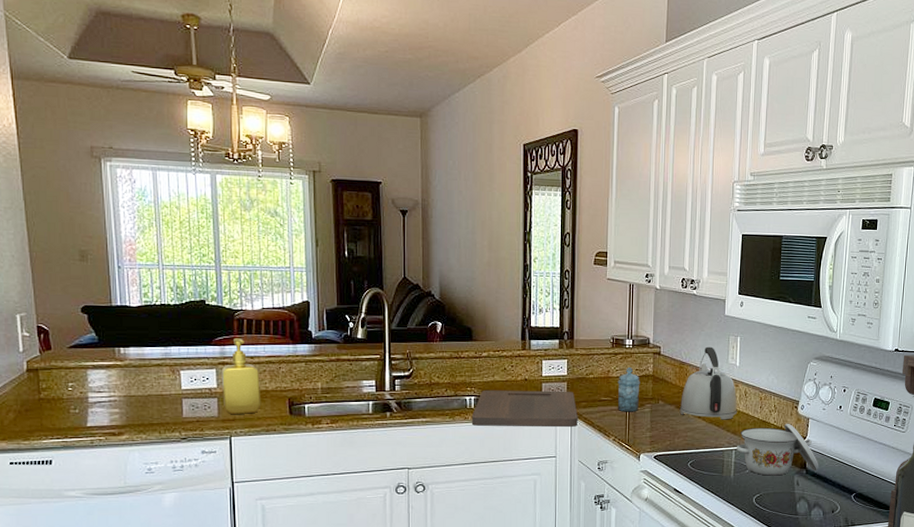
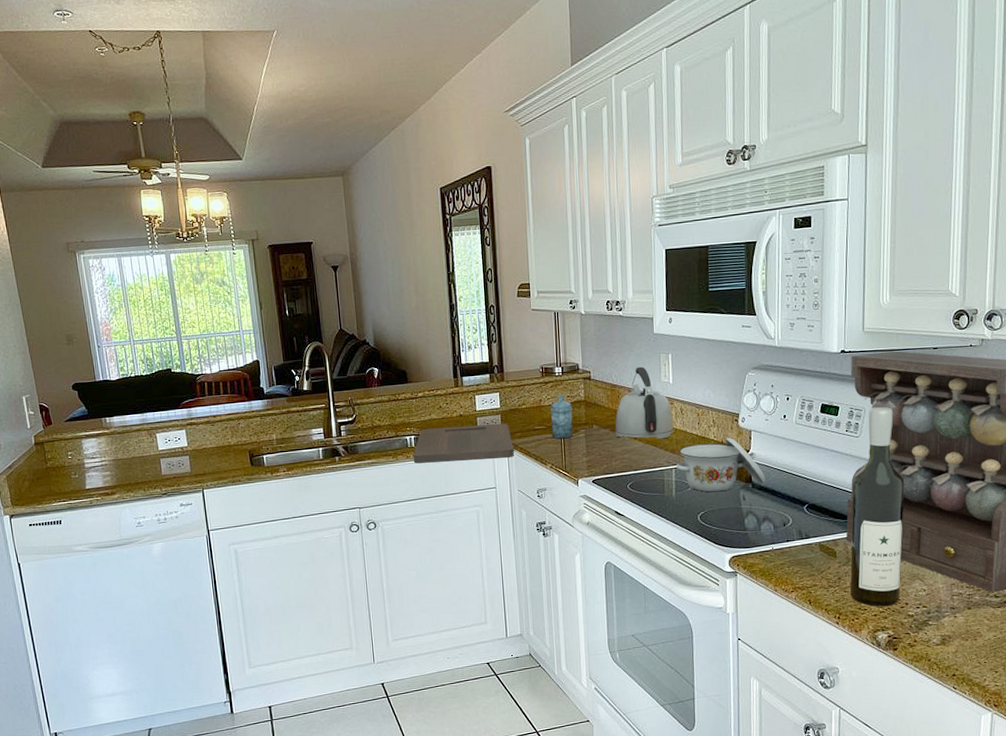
soap dispenser: present [221,338,262,415] -> none [189,400,226,470]

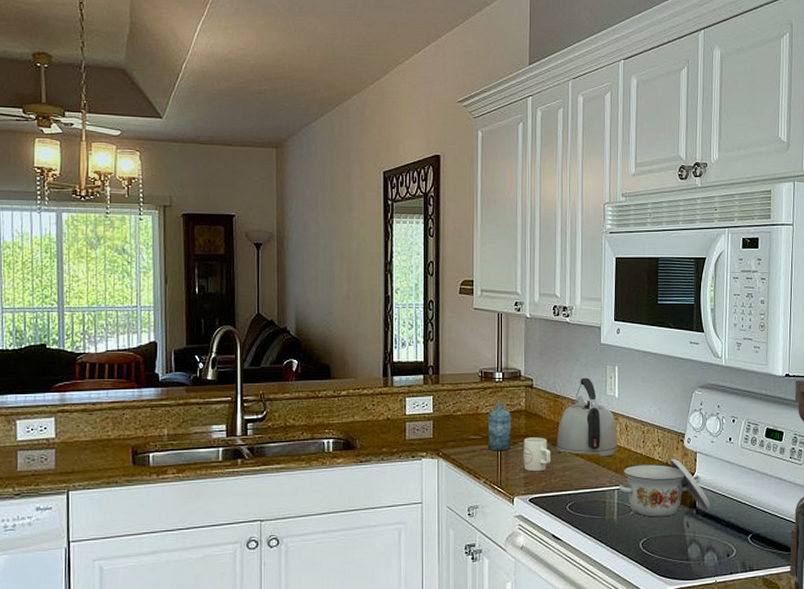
cutting board: present [413,423,514,464] -> none [329,430,445,472]
mug: none [584,424,611,456] -> present [523,437,552,472]

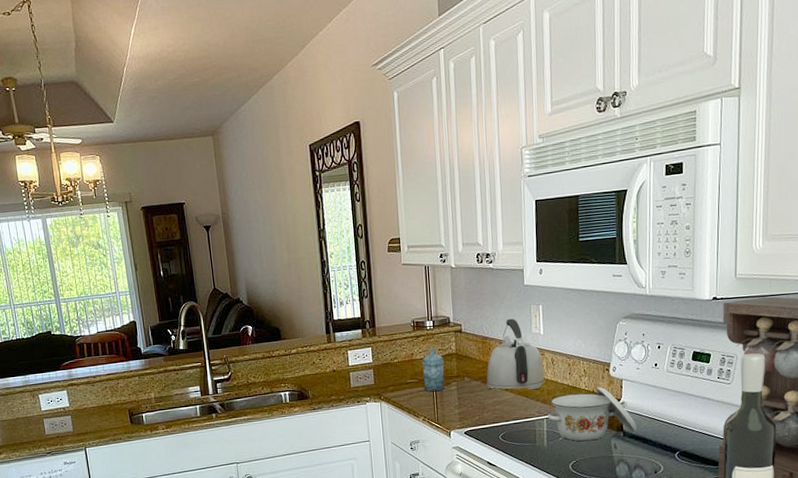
mug: present [523,437,552,472] -> none [456,376,483,408]

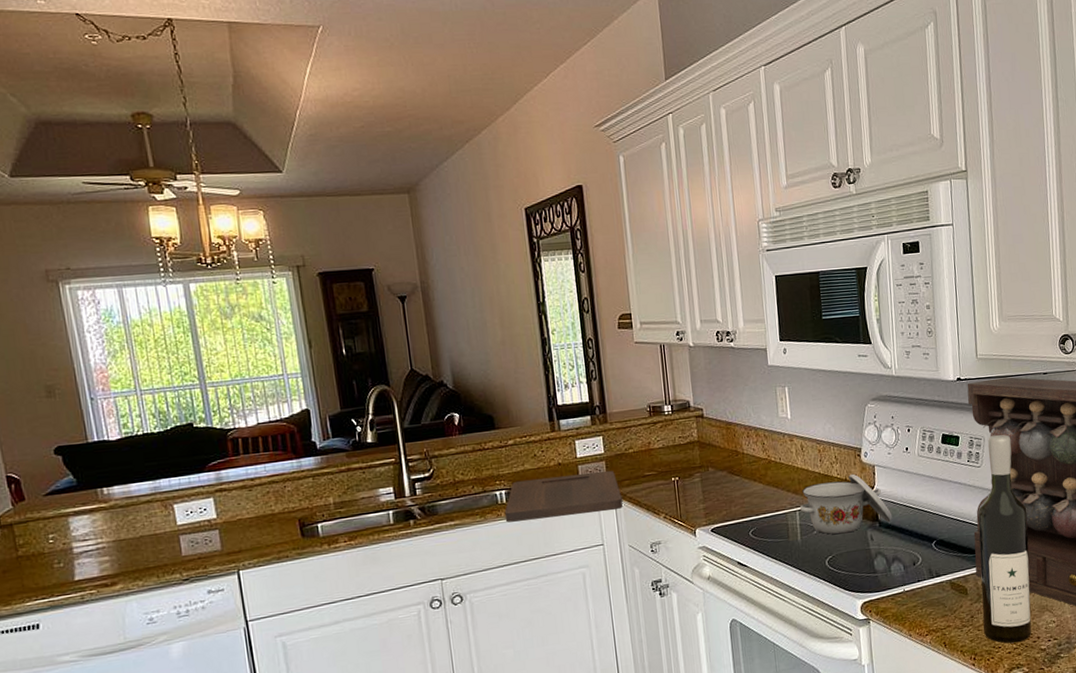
cutting board: none [287,377,387,419] -> present [504,470,623,523]
canister: present [422,347,445,392] -> none [660,435,688,486]
kettle: present [485,318,546,390] -> none [732,401,796,480]

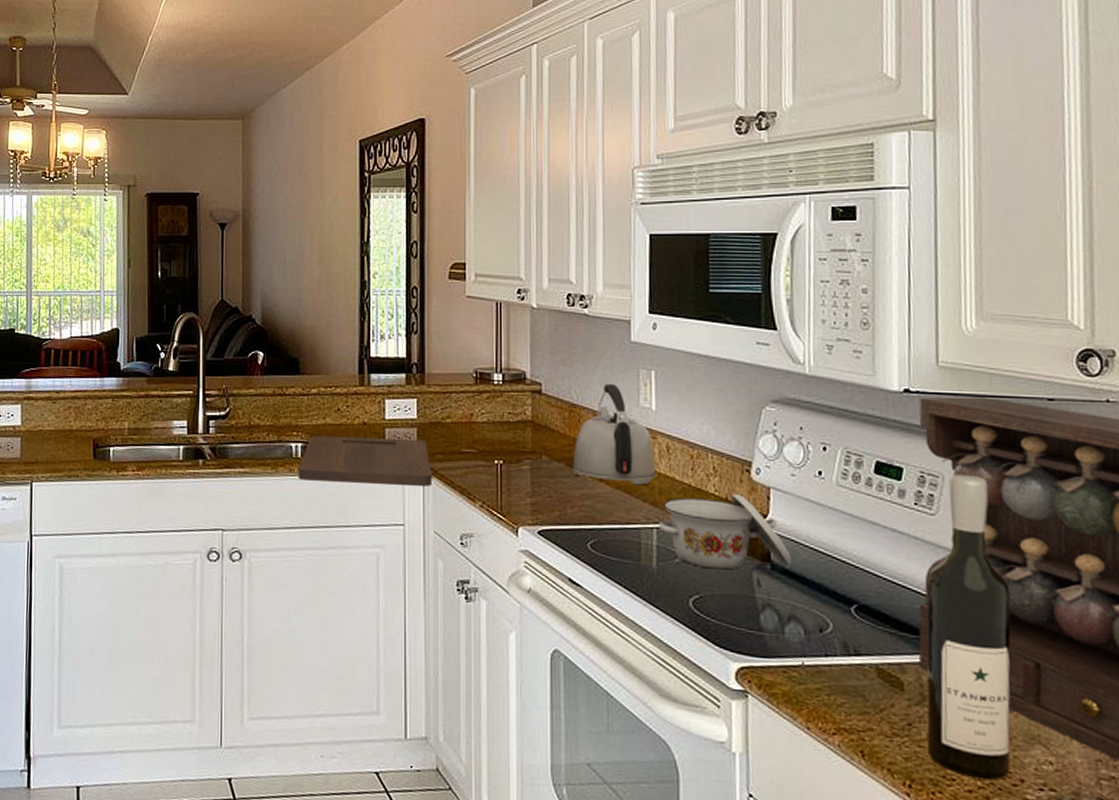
kettle: none [732,401,796,480] -> present [571,383,658,485]

